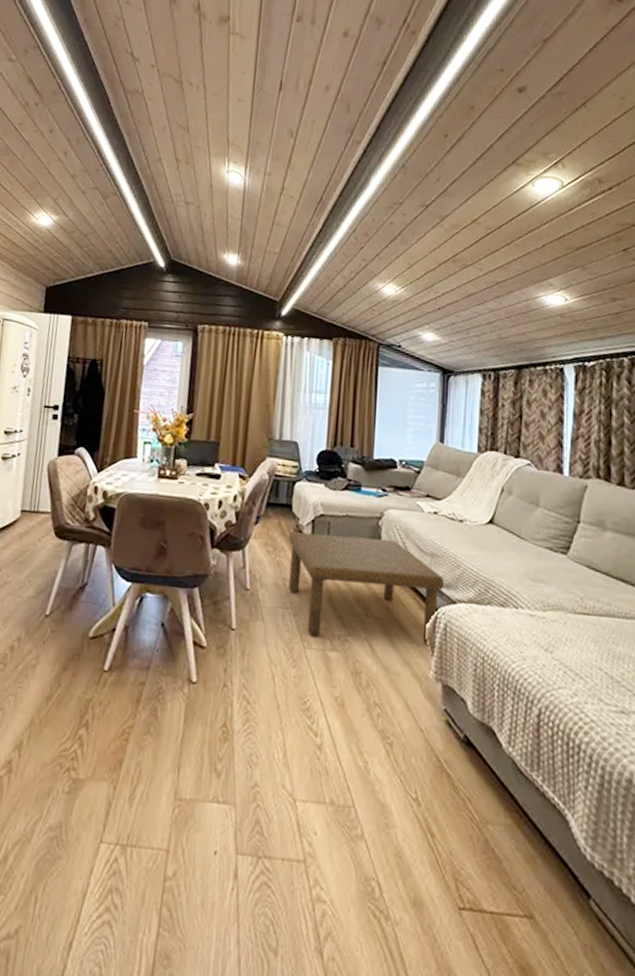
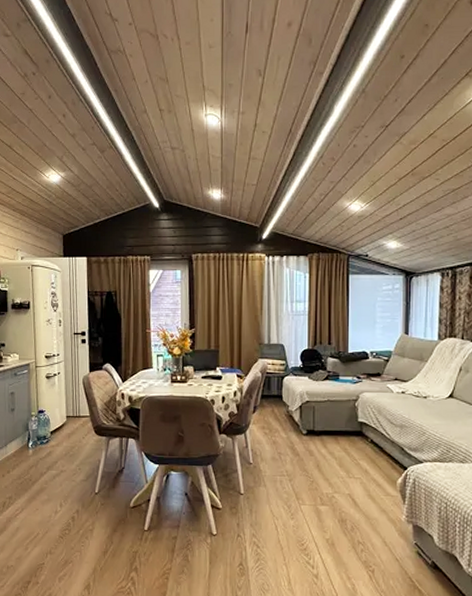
coffee table: present [288,532,444,646] -> none [281,416,412,497]

